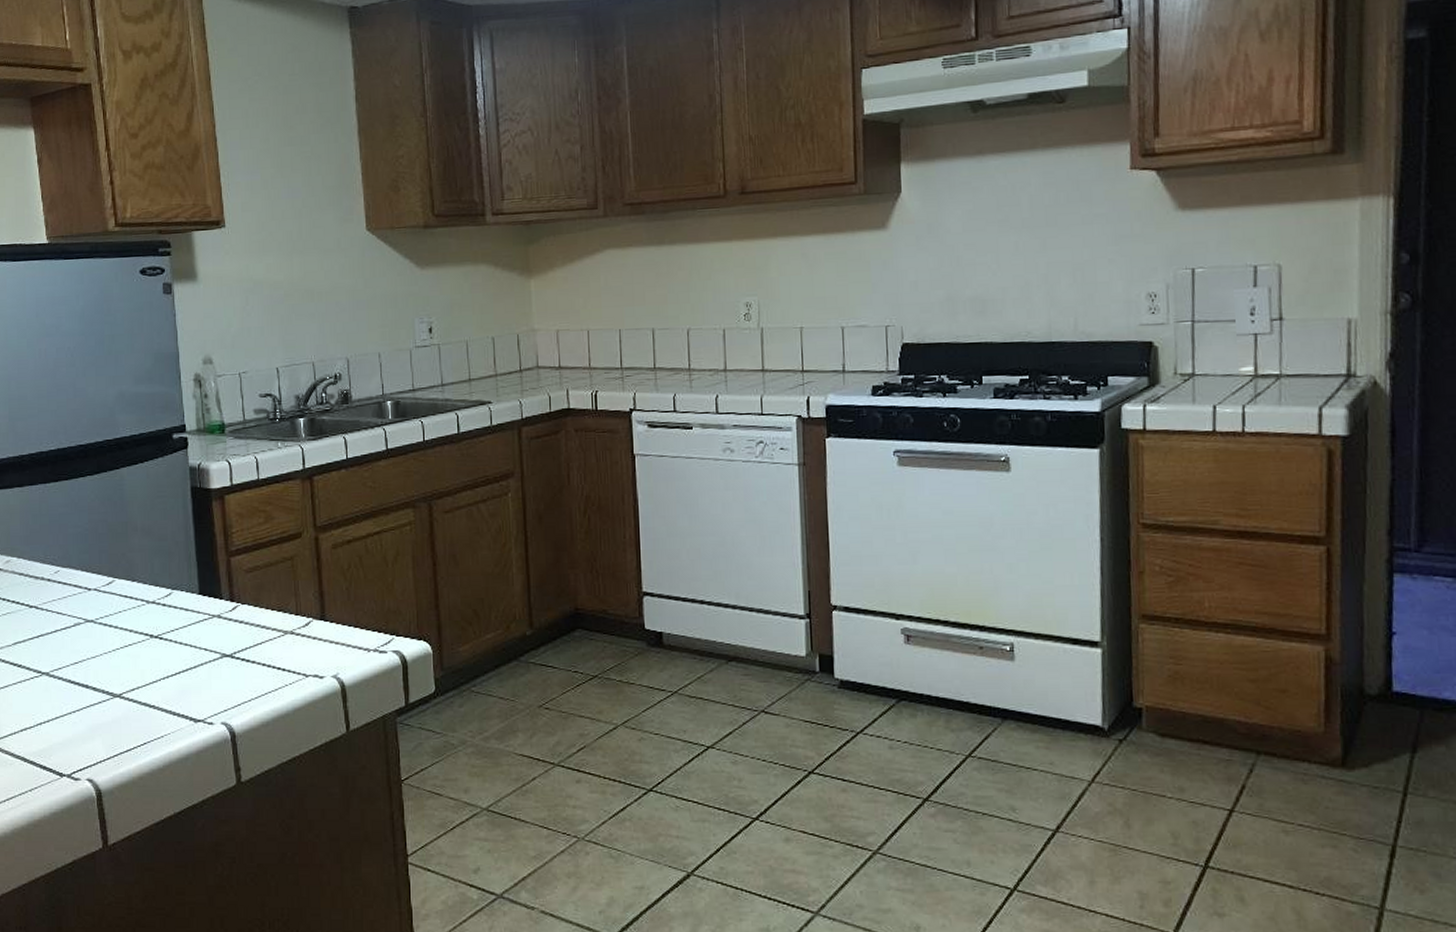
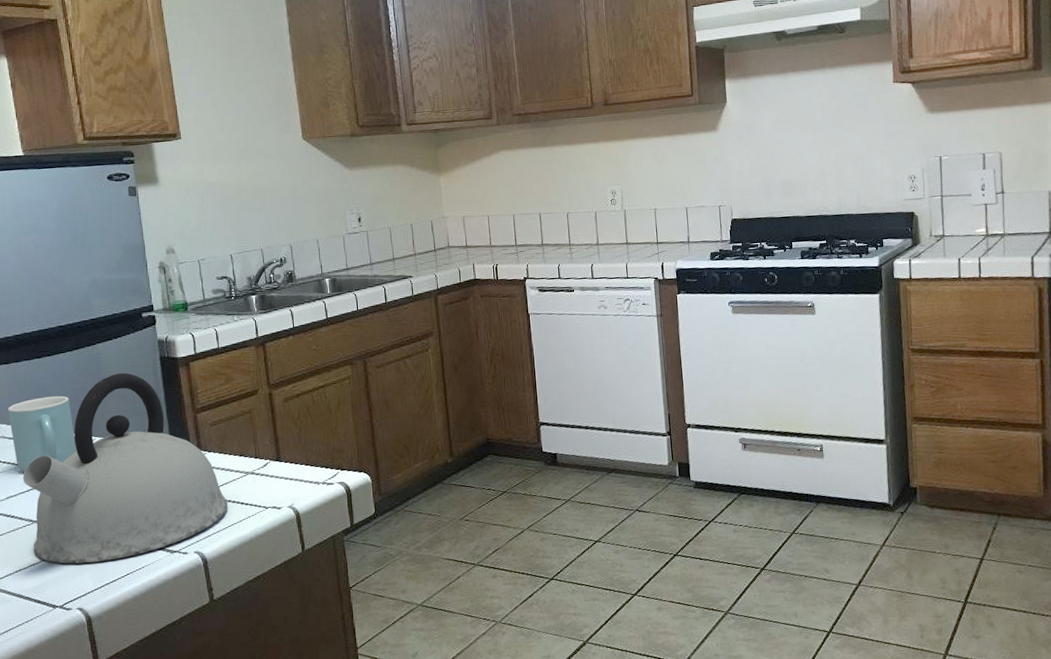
mug: none [19,527,93,615] -> present [7,395,77,472]
kettle: none [32,503,262,727] -> present [22,372,228,564]

